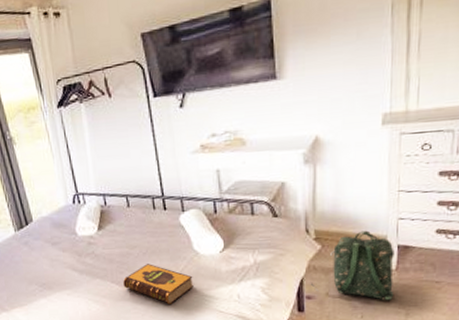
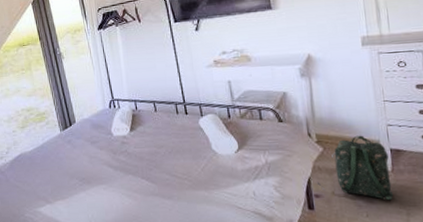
hardback book: present [123,264,194,304] -> none [152,162,214,200]

